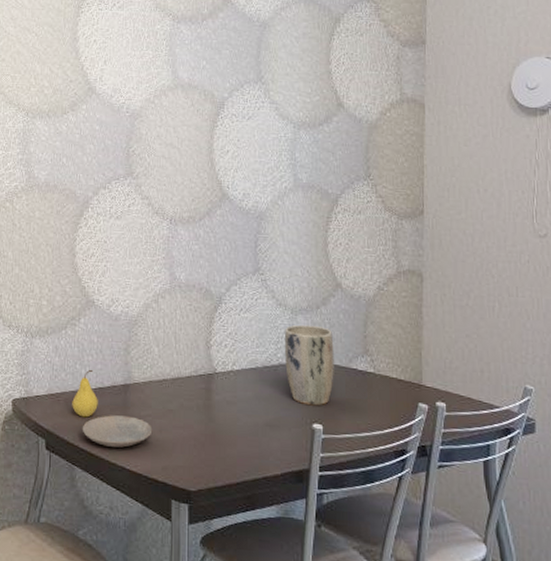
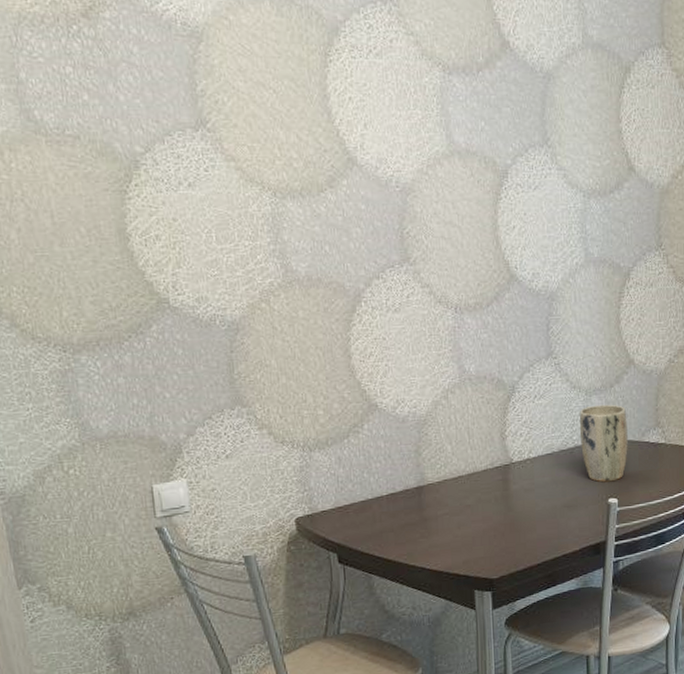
fruit: present [72,369,98,418] -> none [362,476,391,526]
plate: present [82,415,153,448] -> none [376,517,451,551]

